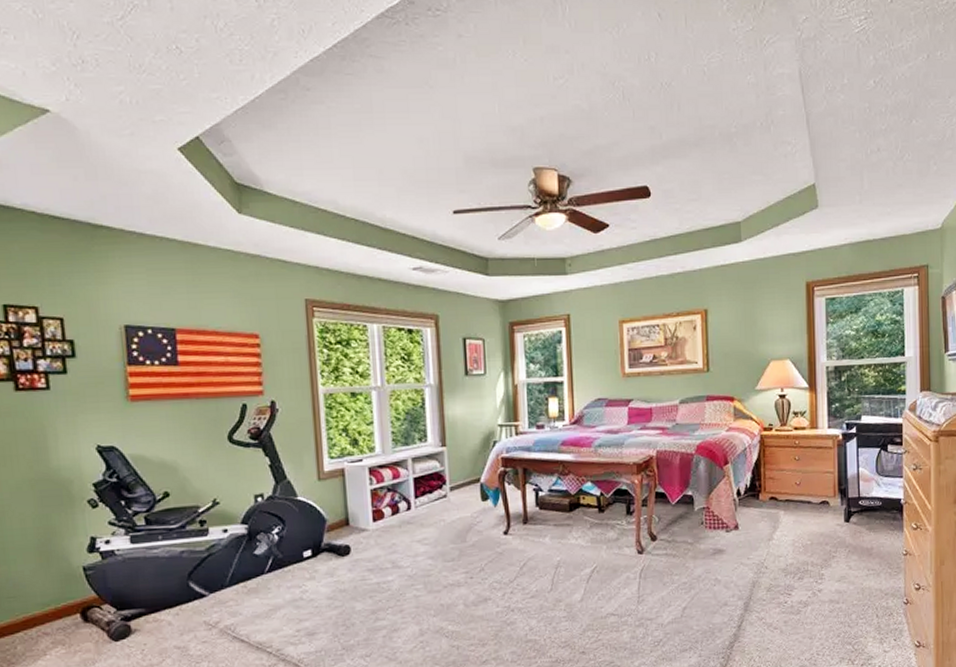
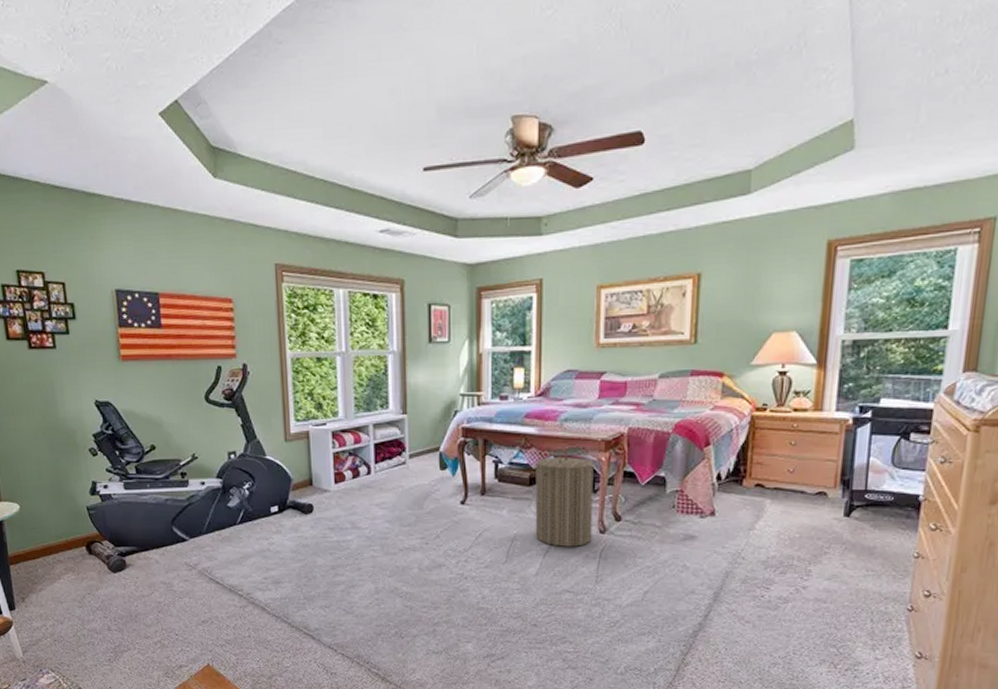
laundry hamper: none [574,473,631,571] -> present [535,448,594,547]

